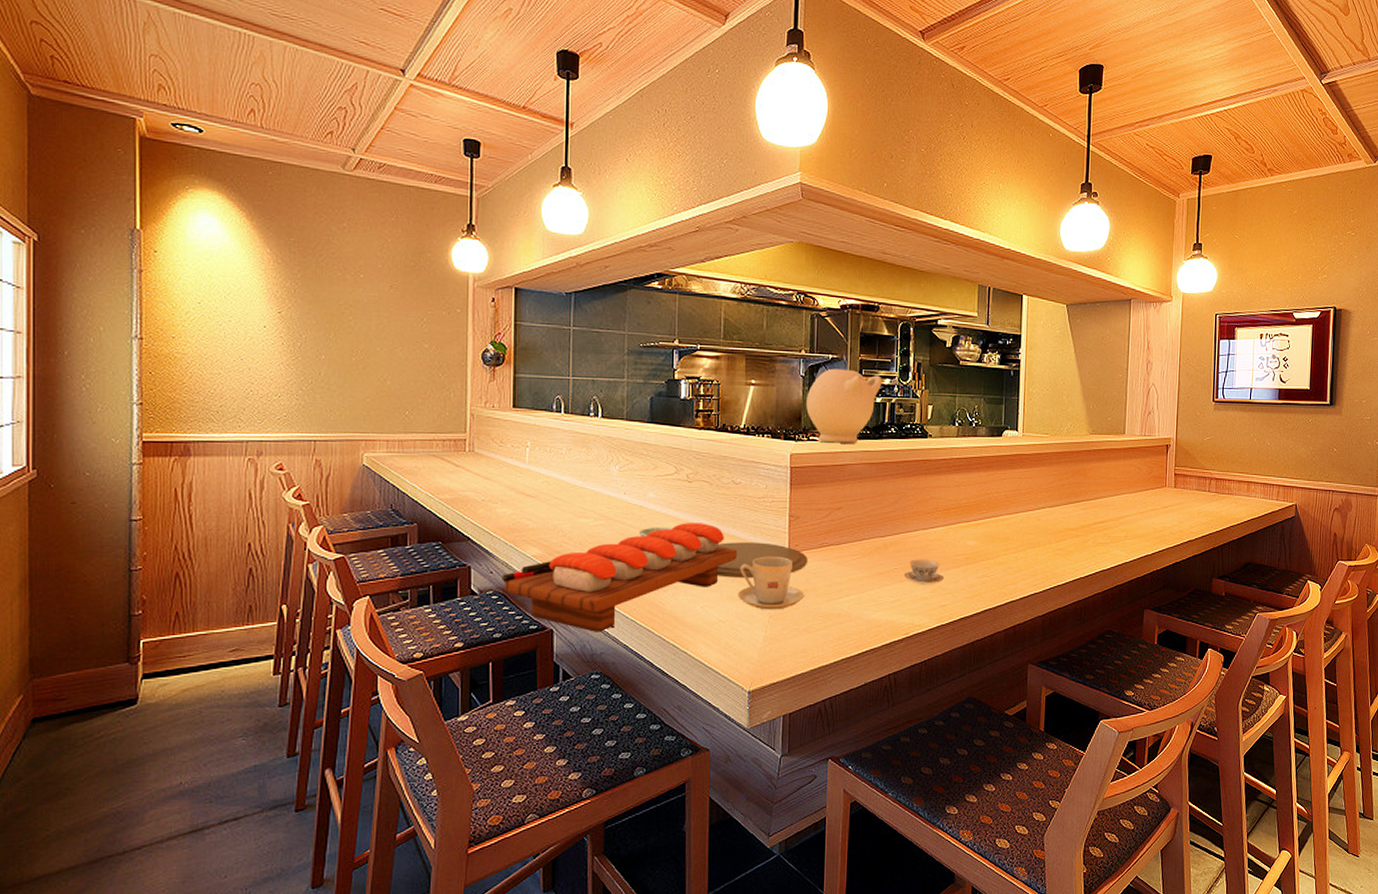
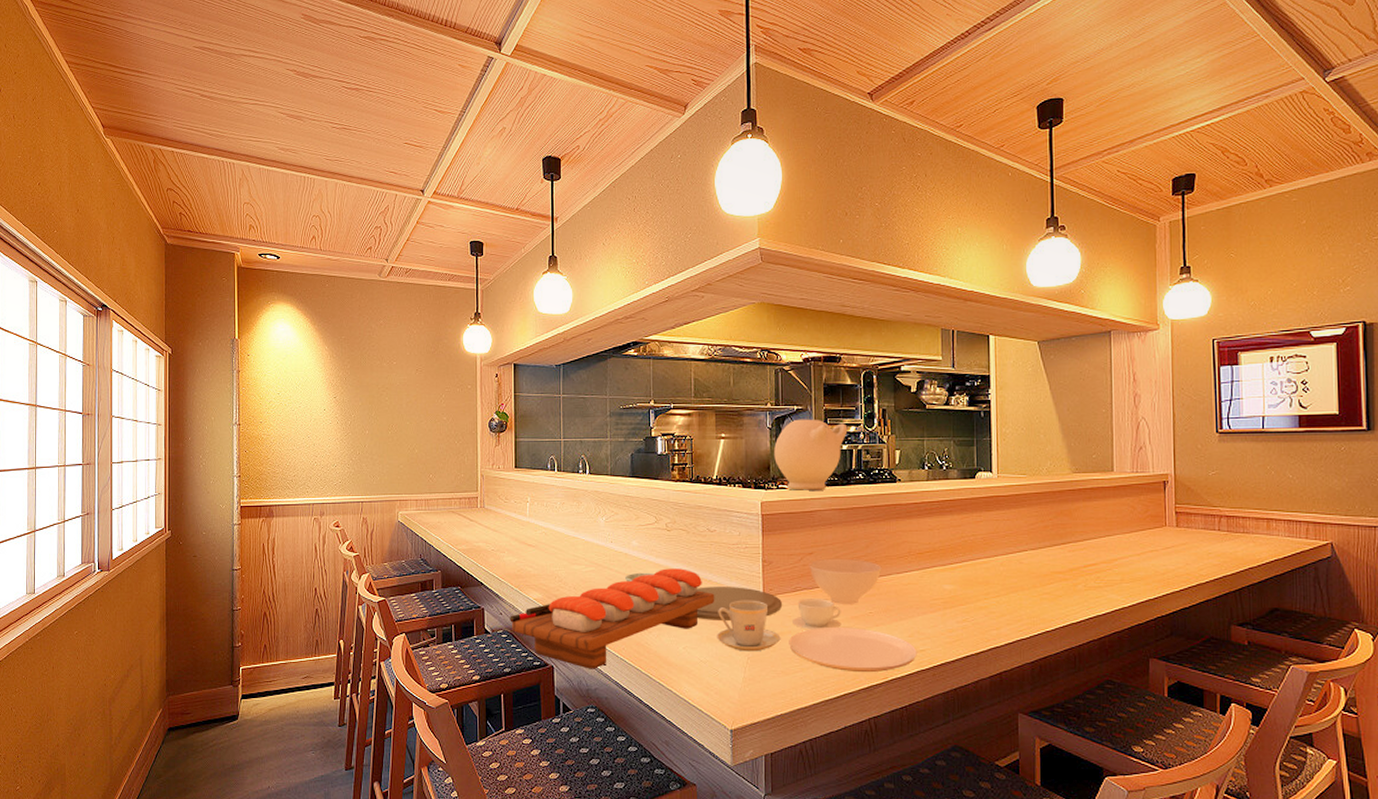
plate: none [813,583,939,629] -> present [789,626,917,673]
teacup: none [817,555,867,587] -> present [792,599,841,630]
bowl: none [835,513,909,560] -> present [807,558,882,604]
teacup: present [903,559,945,585] -> none [879,603,922,630]

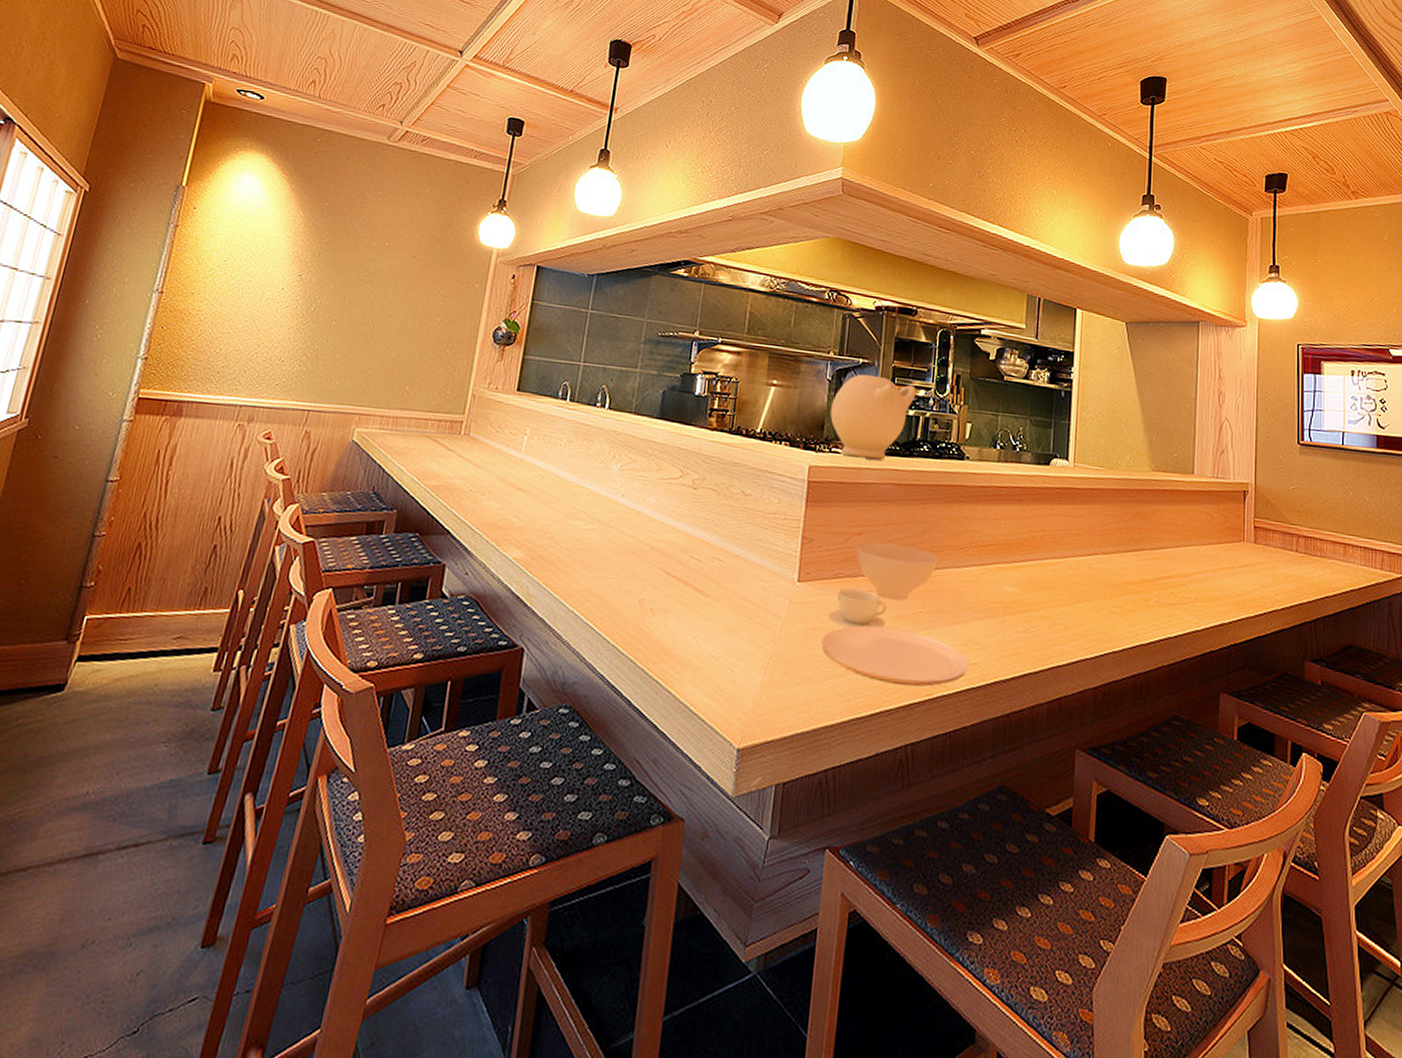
sushi platter: present [510,568,715,669] -> none [476,535,741,657]
plate: present [696,587,782,622] -> none [714,562,819,609]
teacup: present [717,600,781,652] -> none [736,582,813,650]

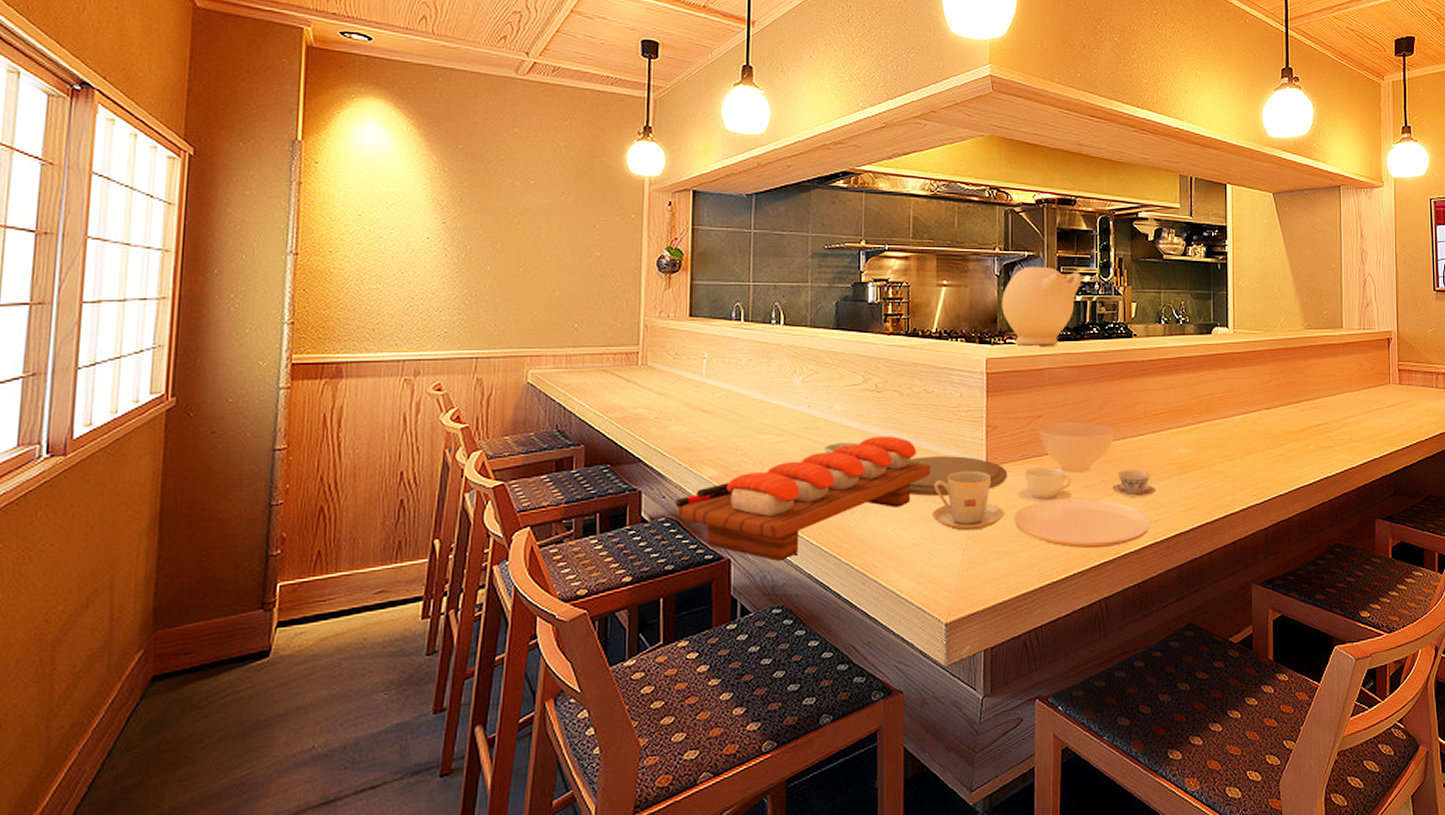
sushi platter: none [476,535,741,657] -> present [675,436,931,561]
plate: none [714,562,819,609] -> present [908,456,1007,497]
teacup: none [736,582,813,650] -> present [932,470,1005,531]
teacup: none [929,602,978,637] -> present [1112,469,1157,499]

